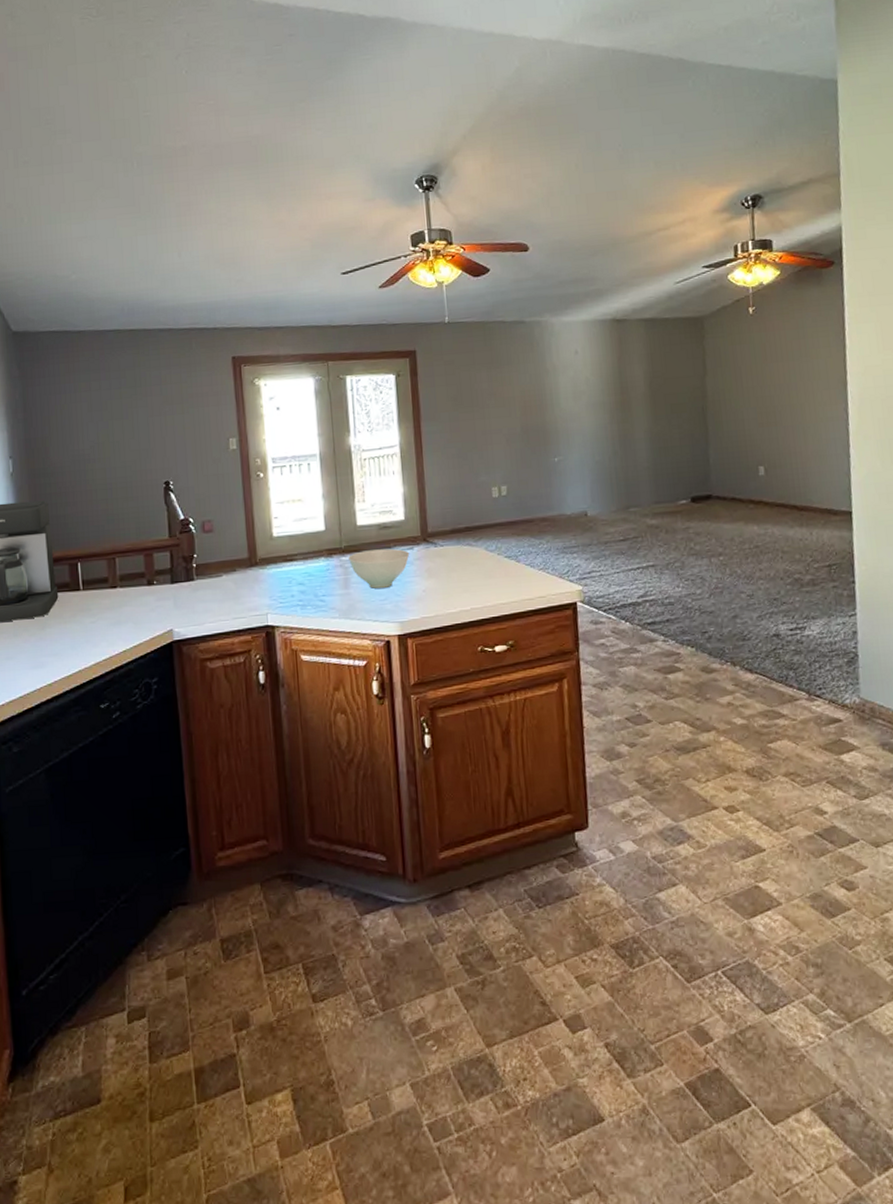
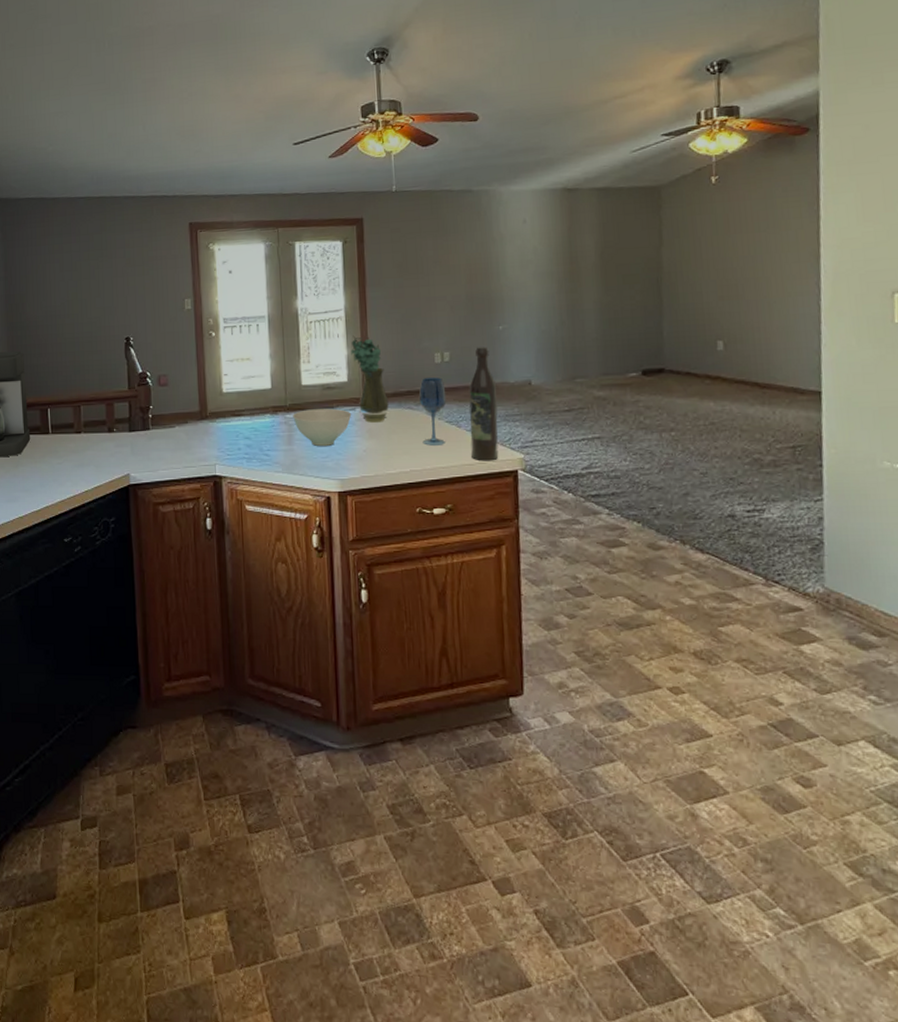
vase: none [407,472,448,562] -> present [351,335,389,424]
wineglass: none [477,512,505,583] -> present [418,377,447,447]
wine bottle: none [527,479,558,595] -> present [469,347,499,461]

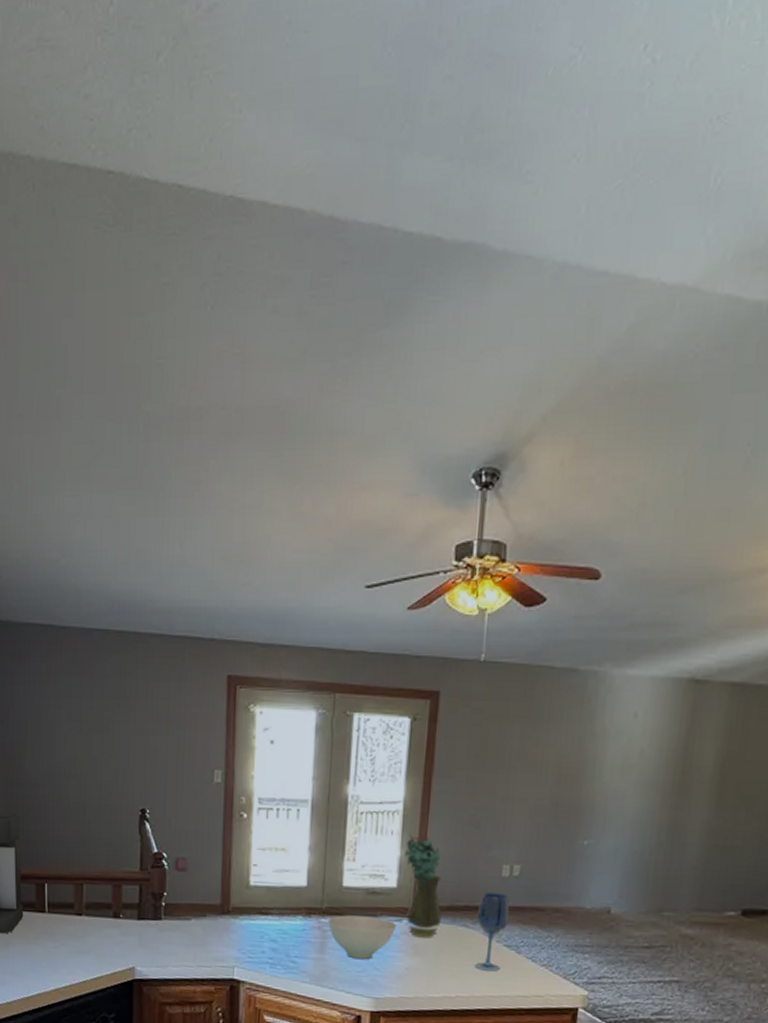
wine bottle: present [469,347,499,461] -> none [528,863,570,995]

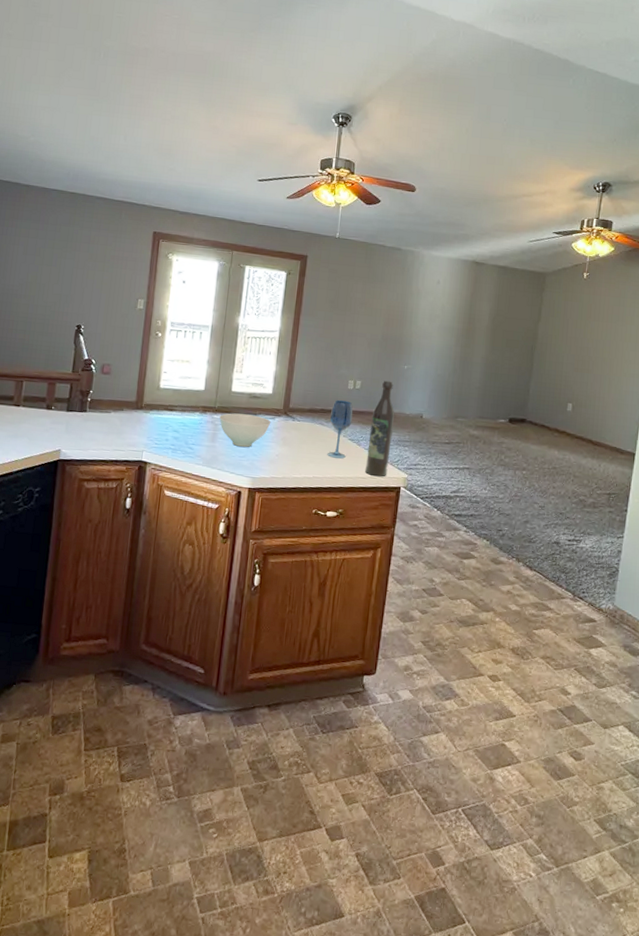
vase: present [405,834,442,940] -> none [278,355,305,433]
wine bottle: none [528,863,570,995] -> present [365,380,395,477]

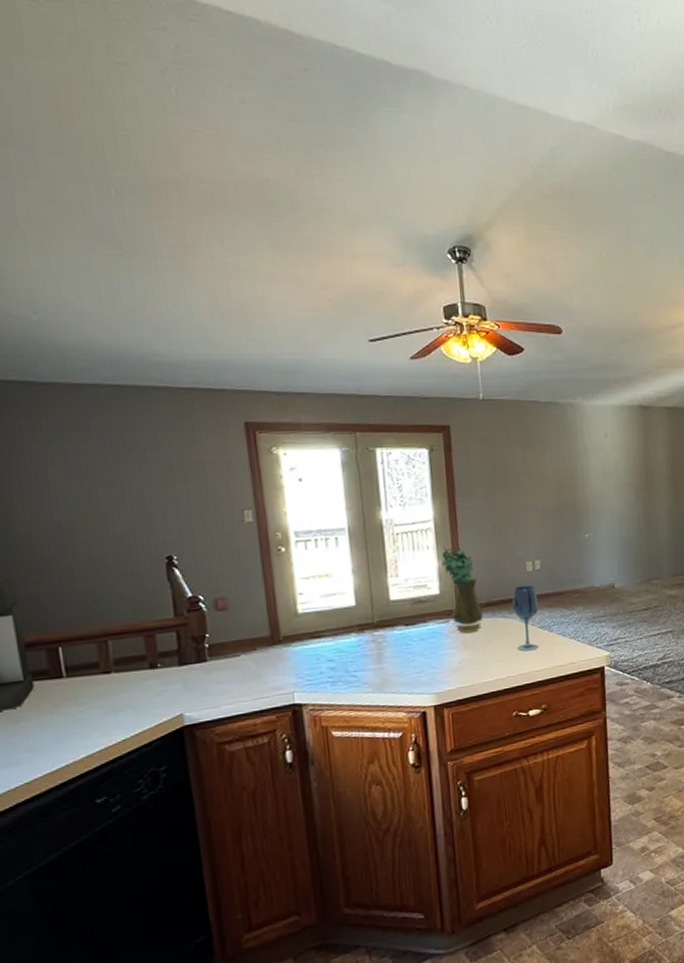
bowl: present [219,413,271,448] -> none [381,622,446,663]
vase: none [278,355,305,433] -> present [442,547,483,634]
wine bottle: present [365,380,395,477] -> none [559,554,588,662]

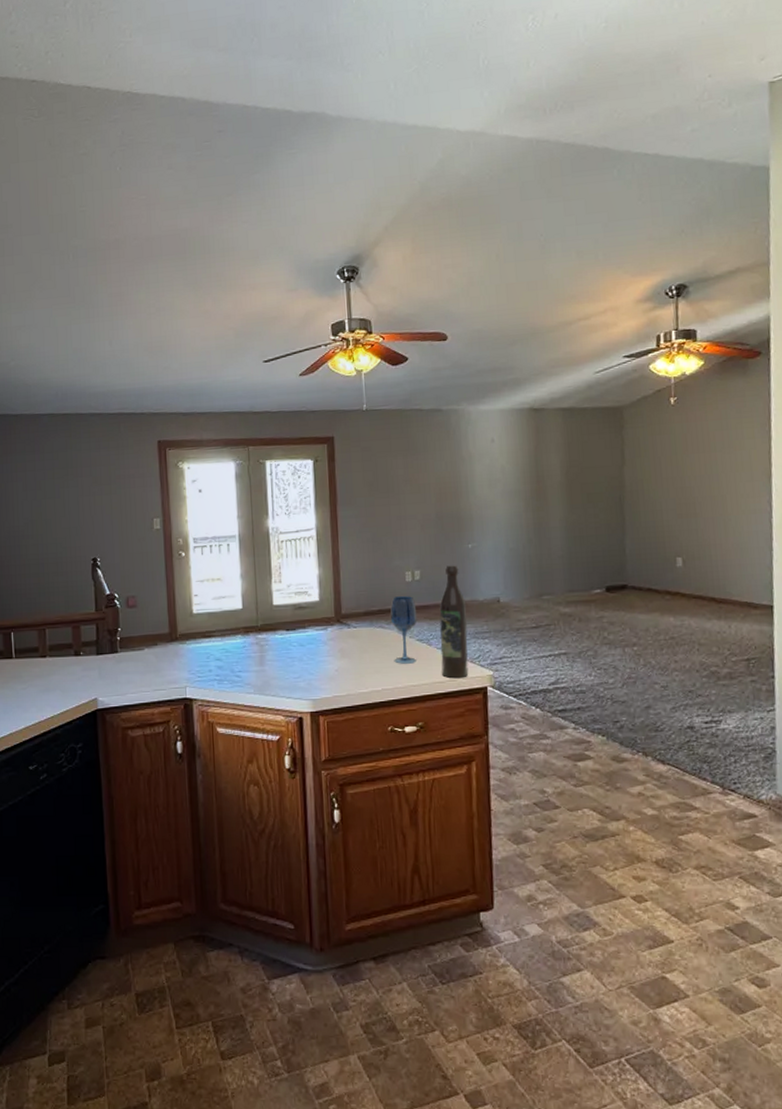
vase: present [442,547,483,634] -> none [322,554,361,643]
wine bottle: none [559,554,588,662] -> present [439,565,469,679]

